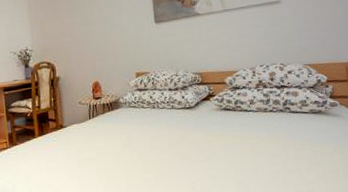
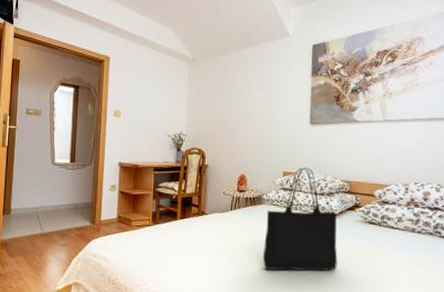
tote bag: none [125,65,201,173] -> present [262,167,338,271]

